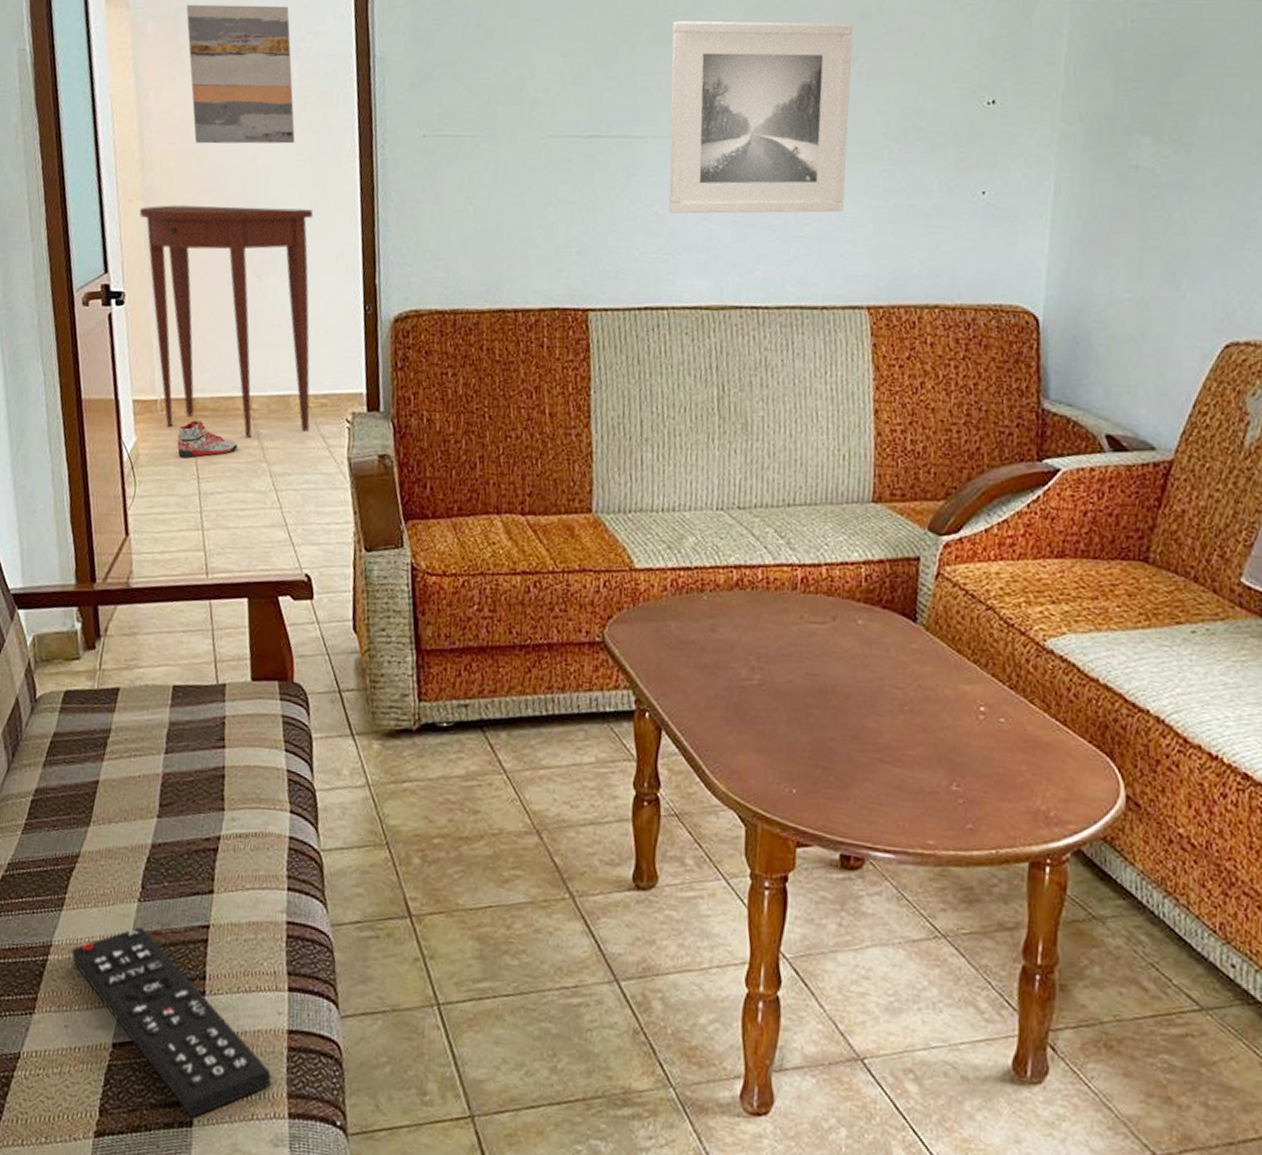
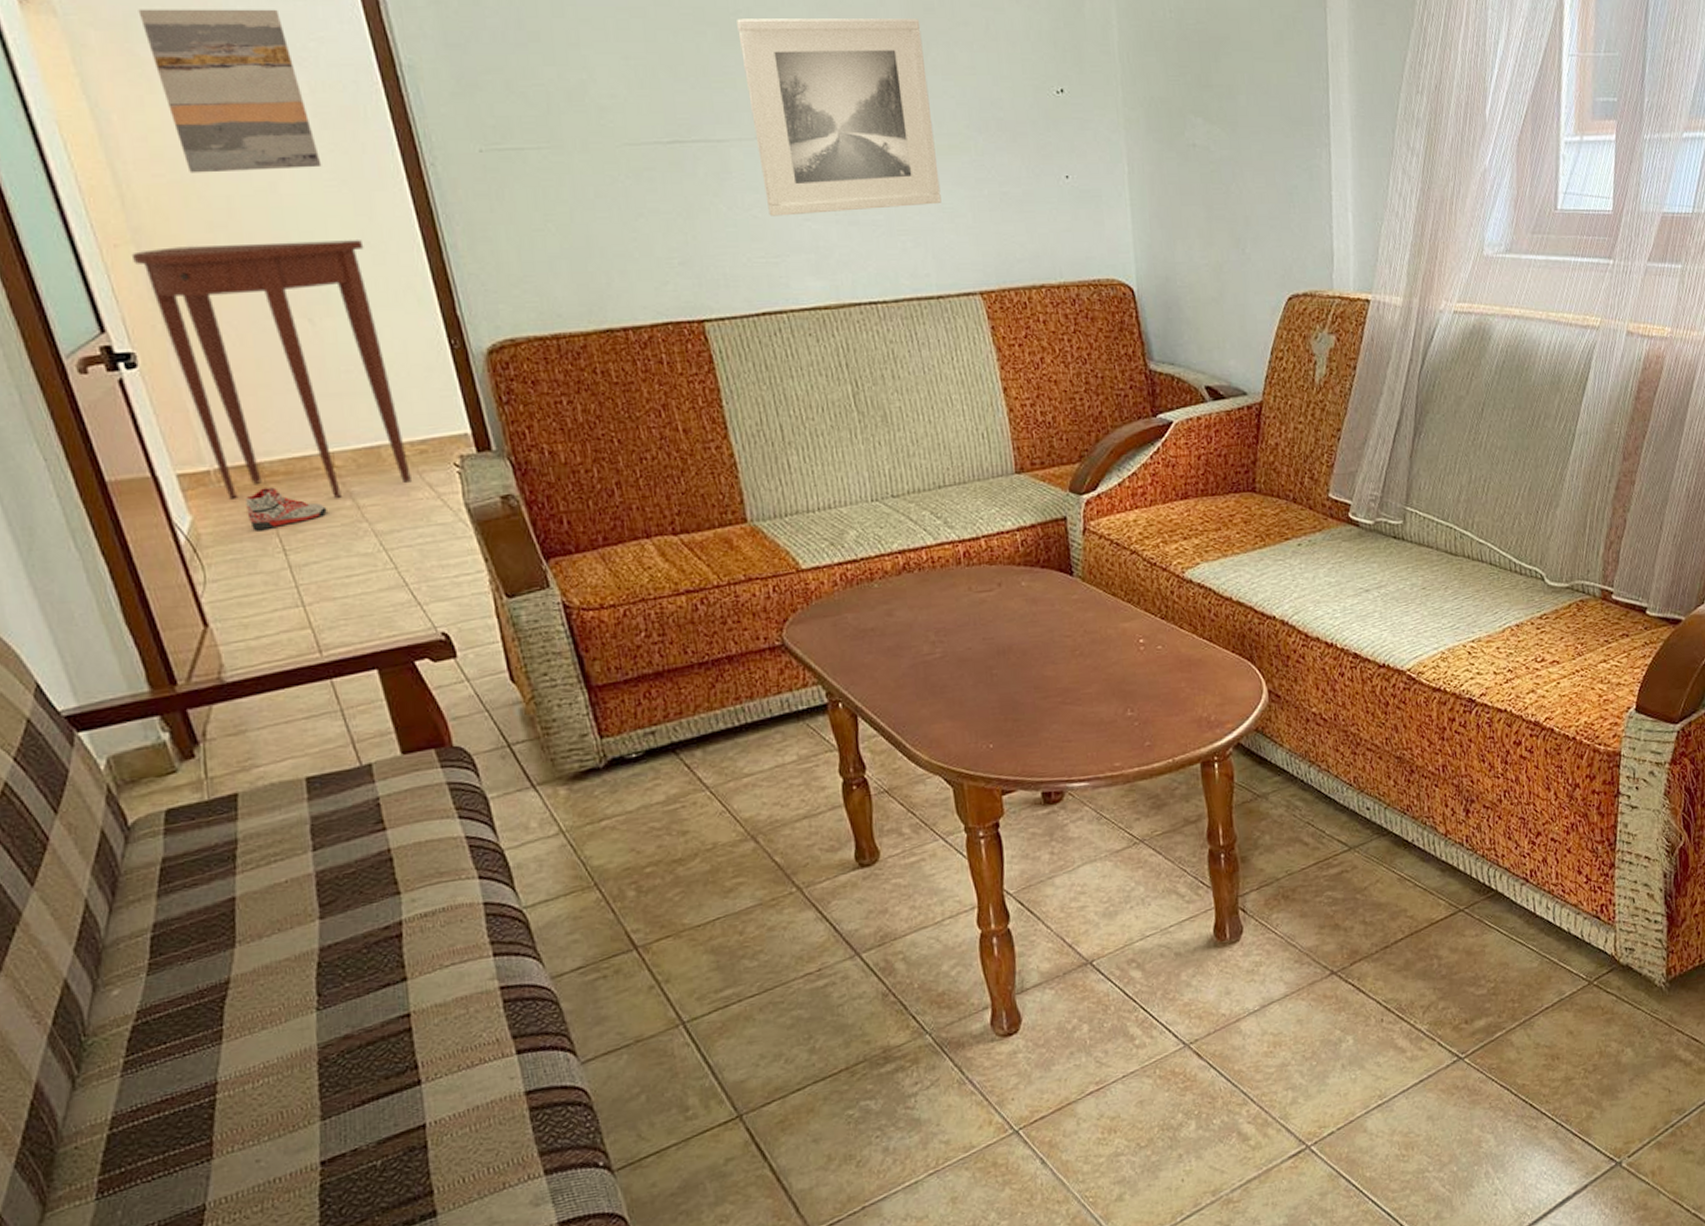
remote control: present [71,926,272,1118] -> none [244,1035,519,1208]

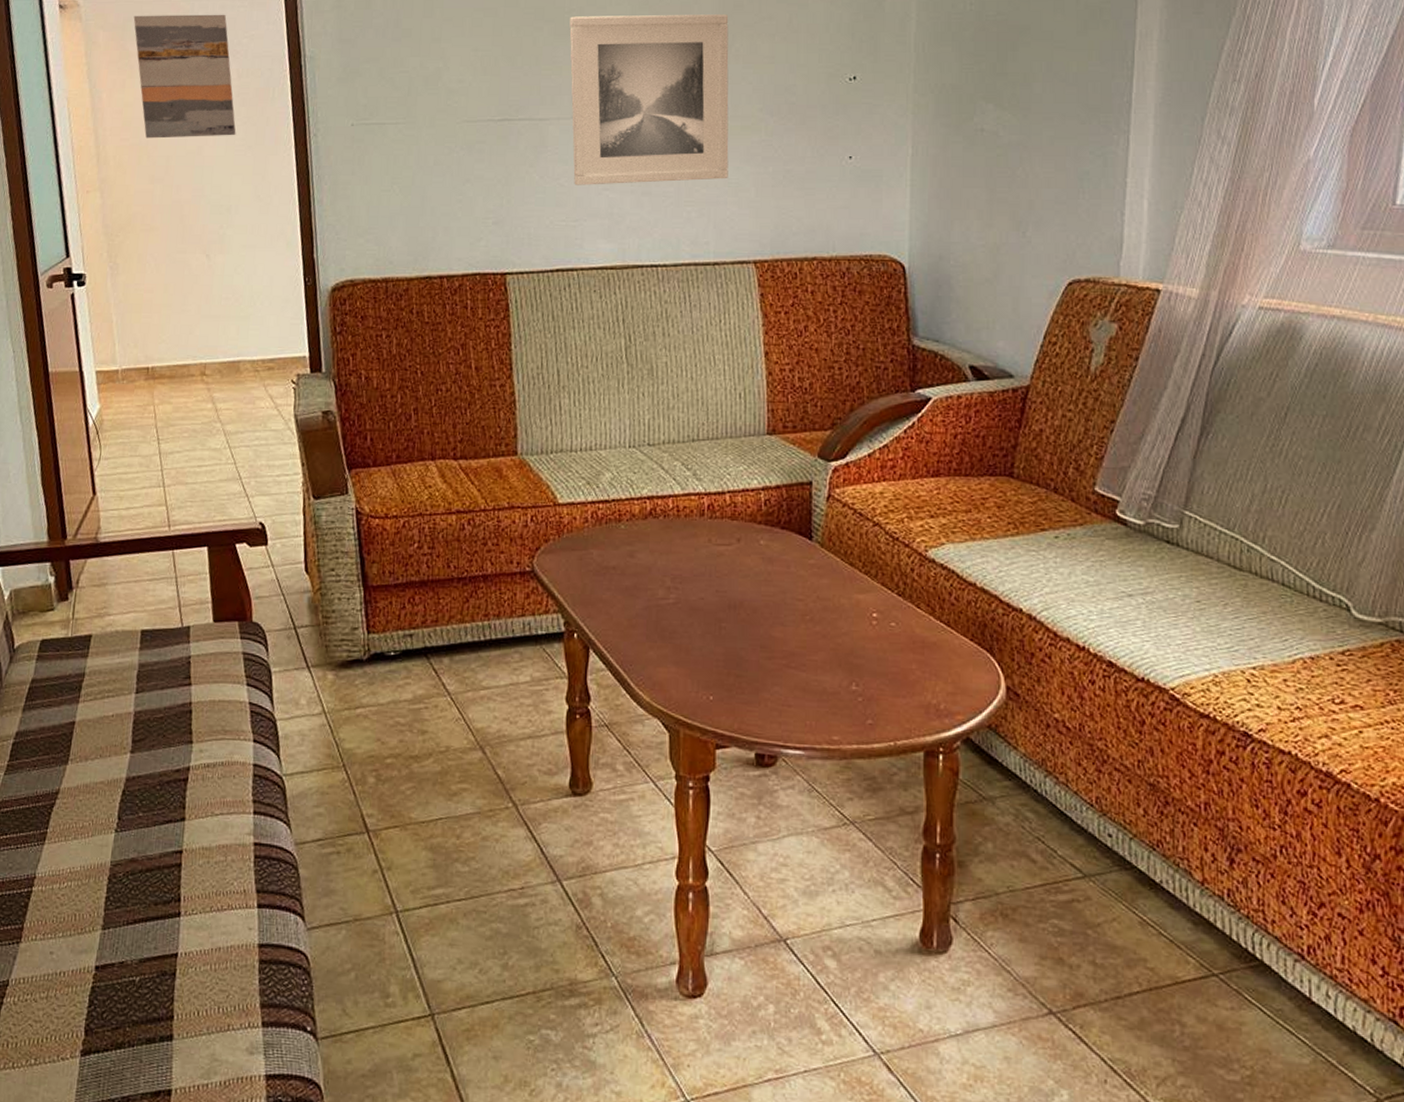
console table: present [131,240,411,500] -> none [96,193,259,402]
sneaker: present [246,487,327,531] -> none [137,387,194,422]

